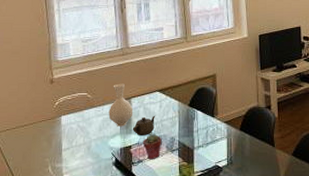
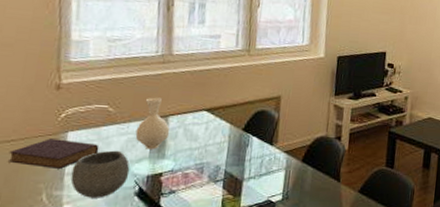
book: none [24,122,84,146] -> present [9,138,100,169]
bowl: none [66,129,107,168] -> present [70,150,130,198]
teapot: present [133,115,156,135] -> none [166,138,199,162]
potted succulent: present [142,133,162,160] -> none [177,159,204,191]

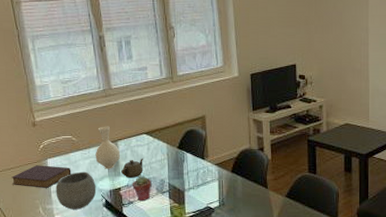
teapot: none [166,138,199,162] -> present [121,158,144,178]
potted succulent: none [177,159,204,191] -> present [132,175,152,202]

